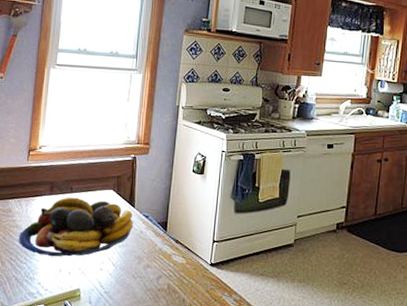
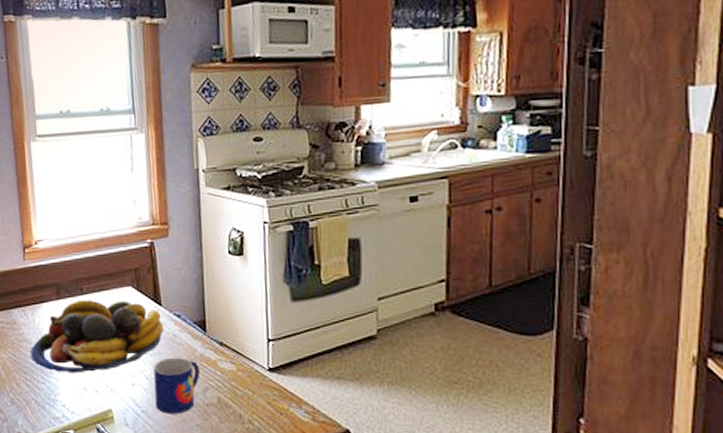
mug: none [117,249,158,296] -> present [153,357,201,414]

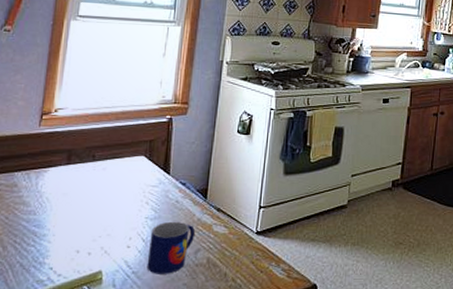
fruit bowl: present [31,300,163,373] -> none [26,166,168,236]

